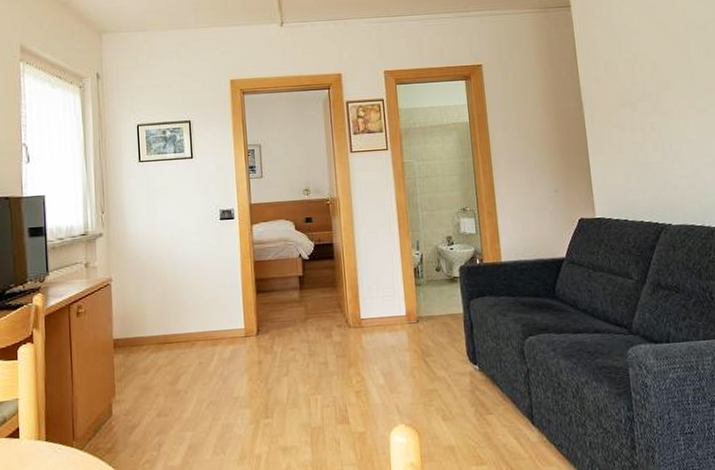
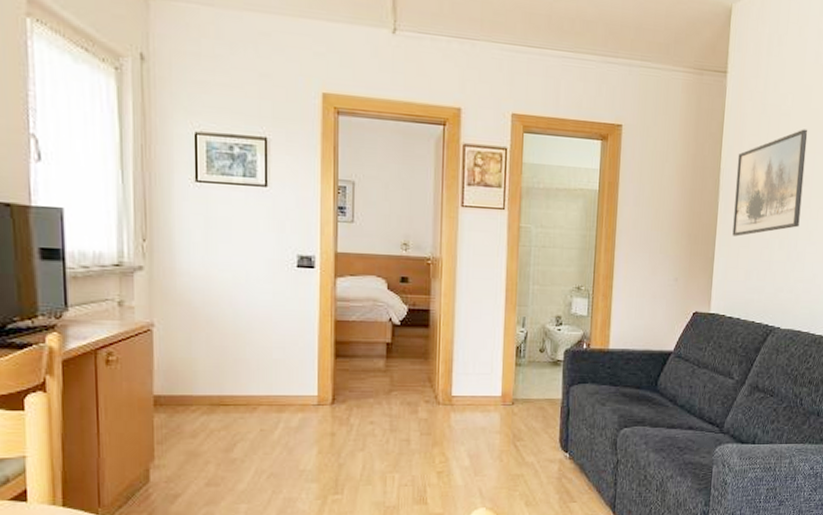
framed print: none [595,41,670,145] -> present [732,129,808,237]

